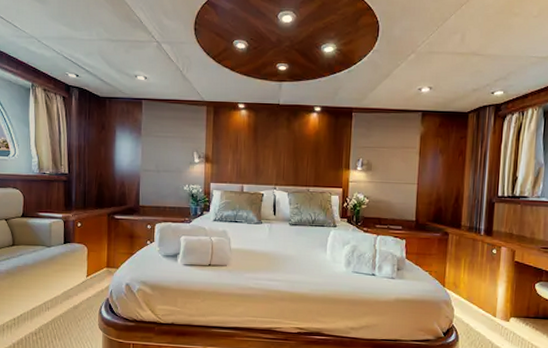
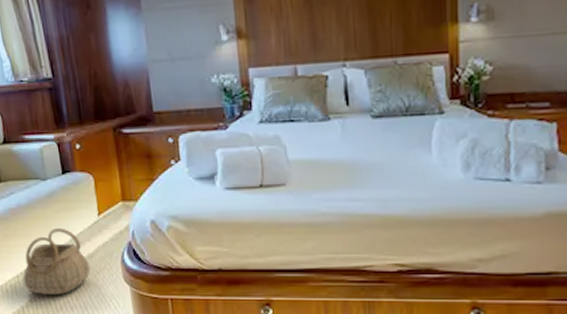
basket: none [18,283,74,336] -> present [22,227,91,295]

